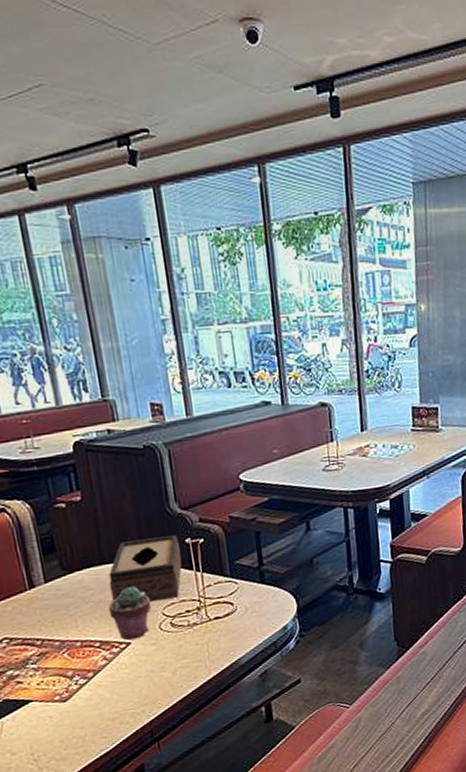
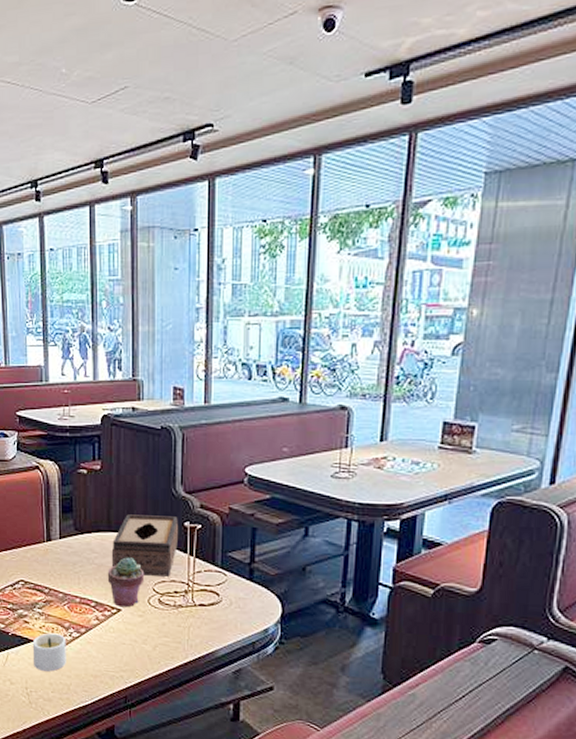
candle: none [31,685,77,731] -> present [32,633,66,672]

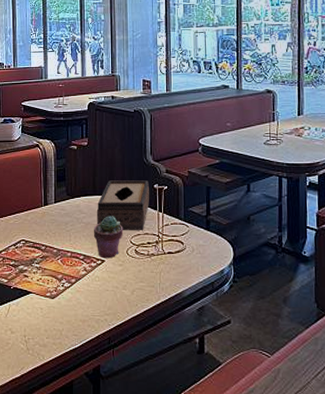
candle: present [32,633,66,672] -> none [31,285,59,319]

